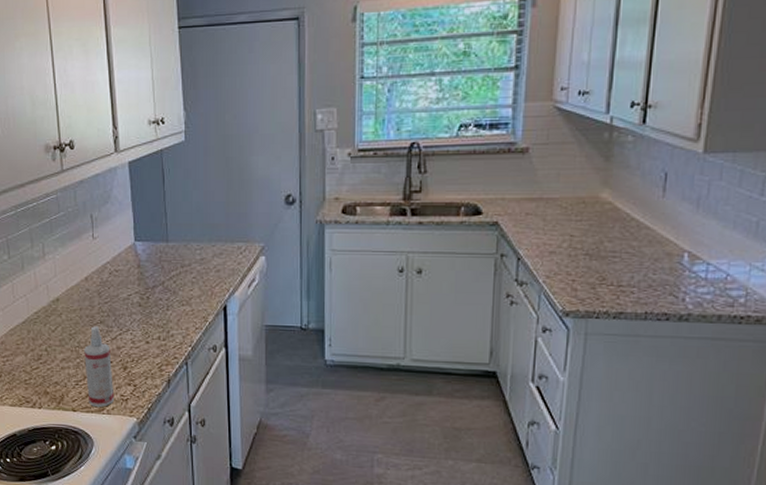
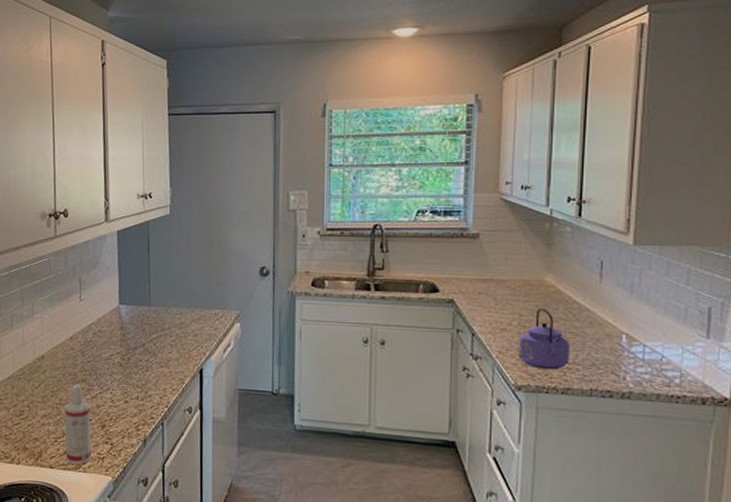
kettle: none [568,228,626,294] -> present [519,308,571,370]

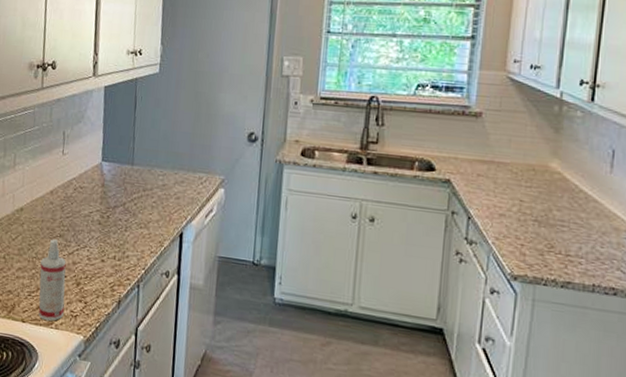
kettle: present [519,308,571,370] -> none [517,195,574,262]

